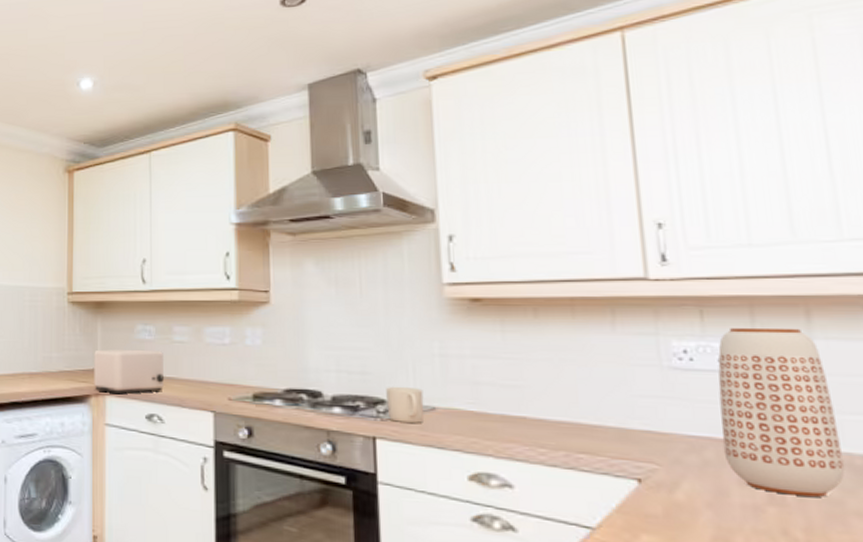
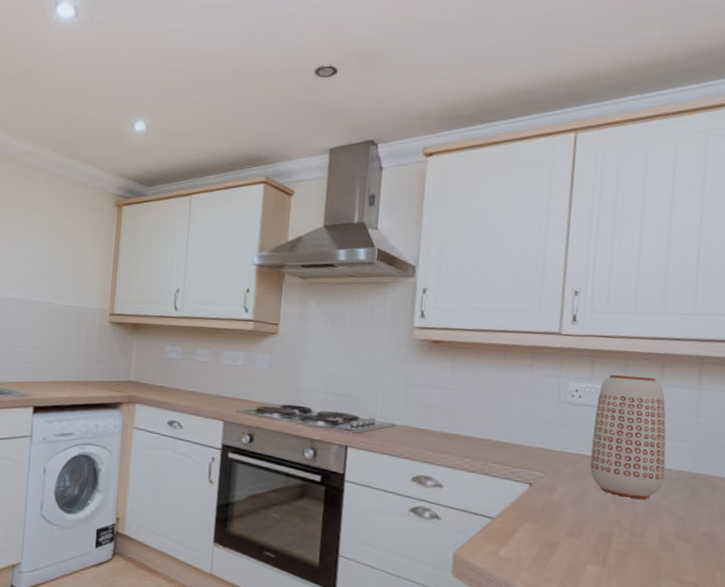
toaster: present [94,349,165,395] -> none [126,364,187,404]
mug: present [386,386,425,423] -> none [359,406,388,436]

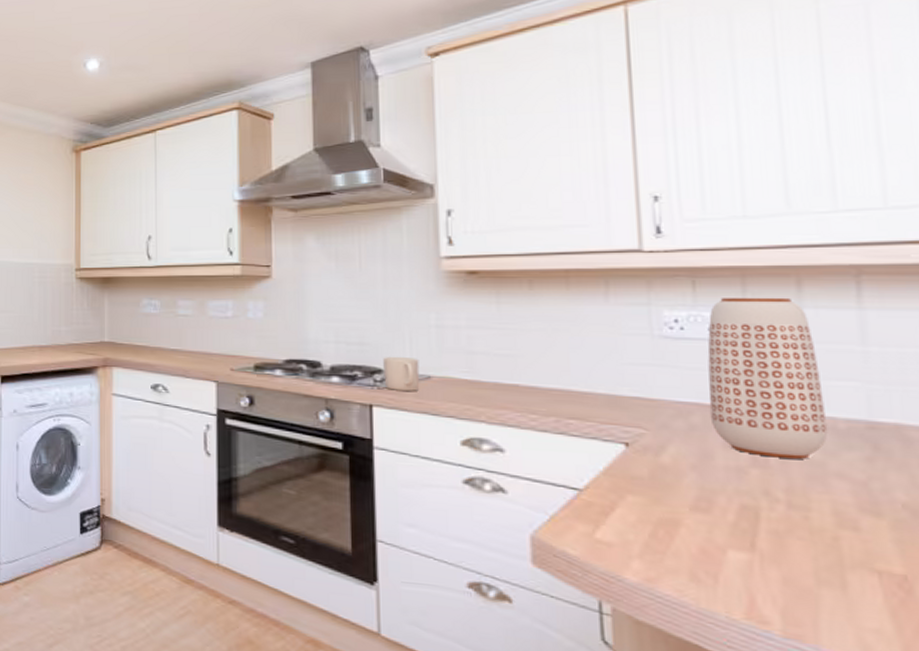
mug: none [359,406,388,436] -> present [383,356,420,391]

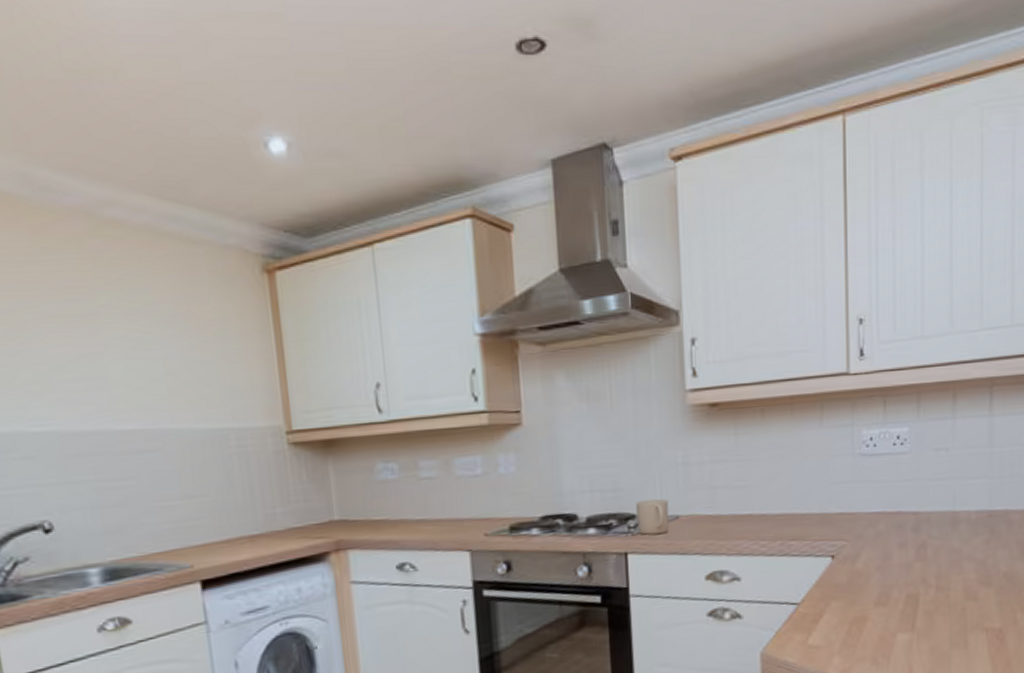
vase: present [707,297,828,459] -> none [891,410,965,551]

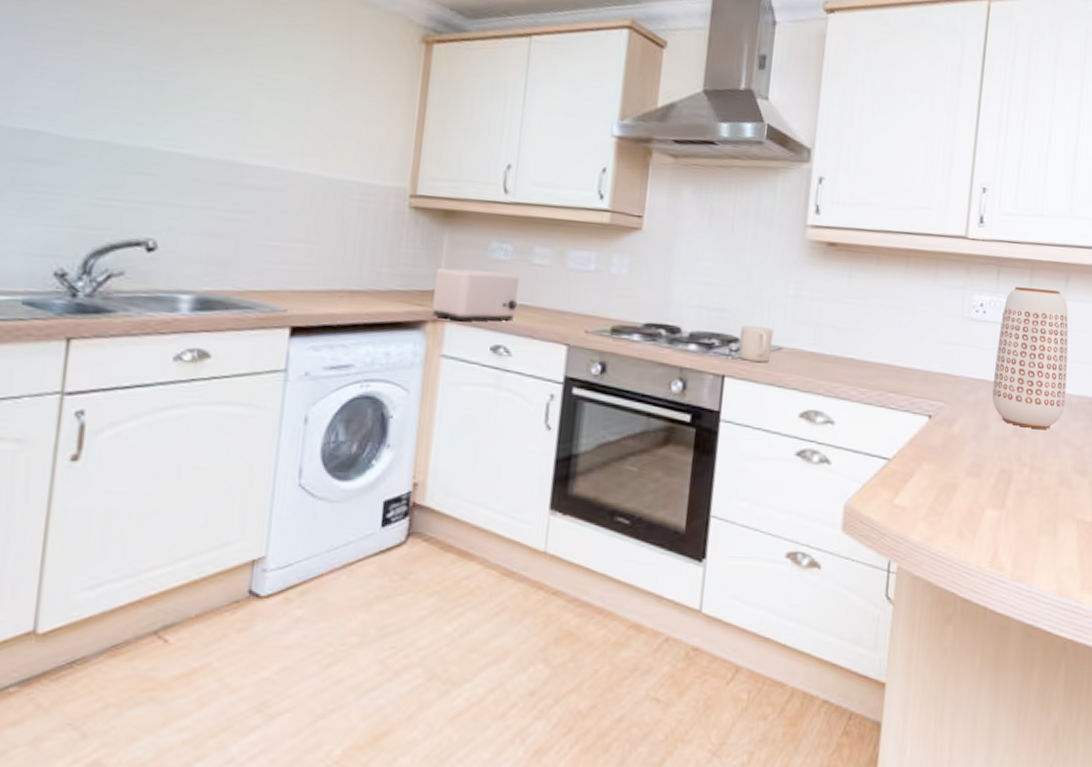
toaster: none [328,491,414,547] -> present [432,267,519,322]
vase: none [891,410,965,551] -> present [992,287,1069,429]

